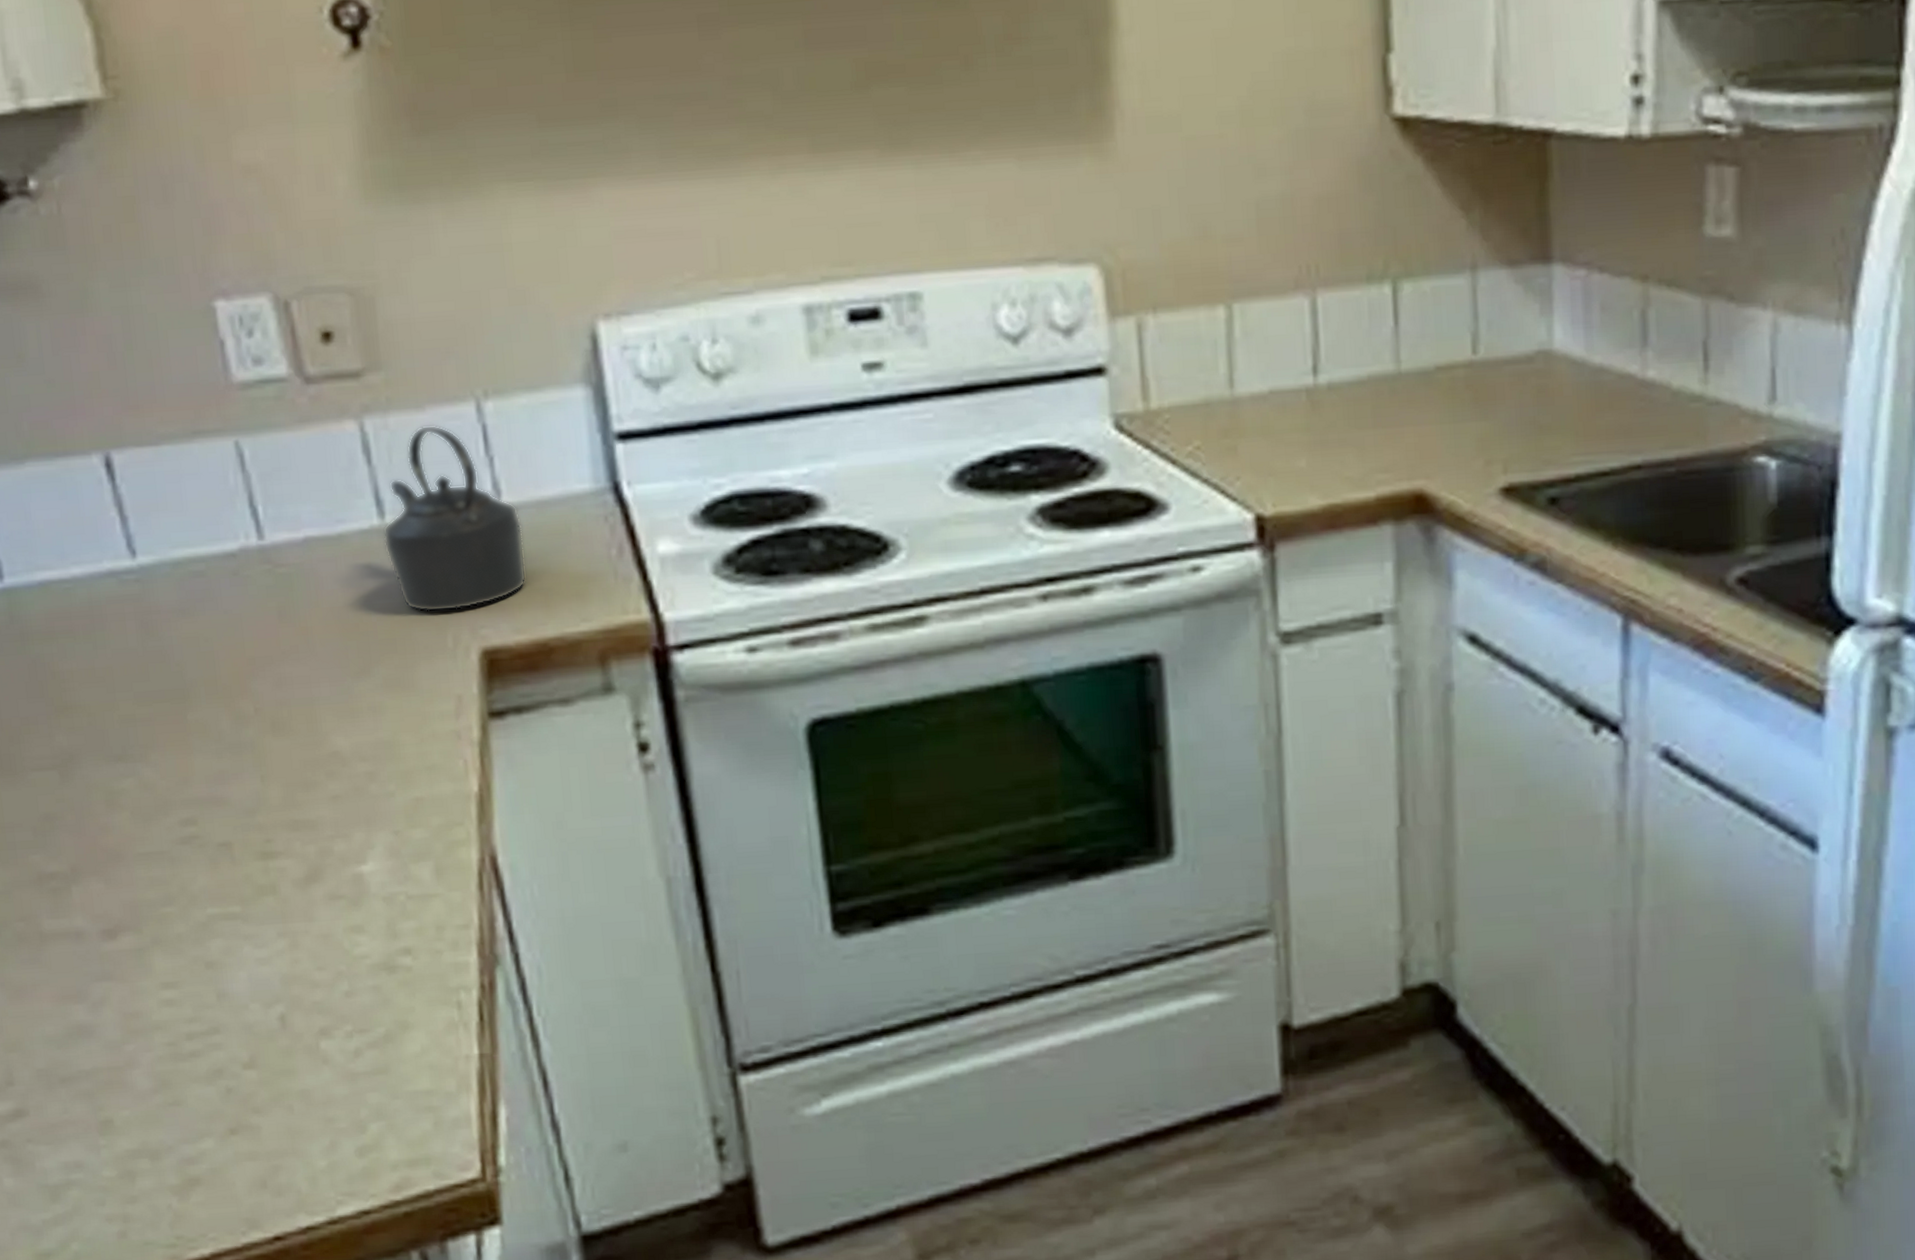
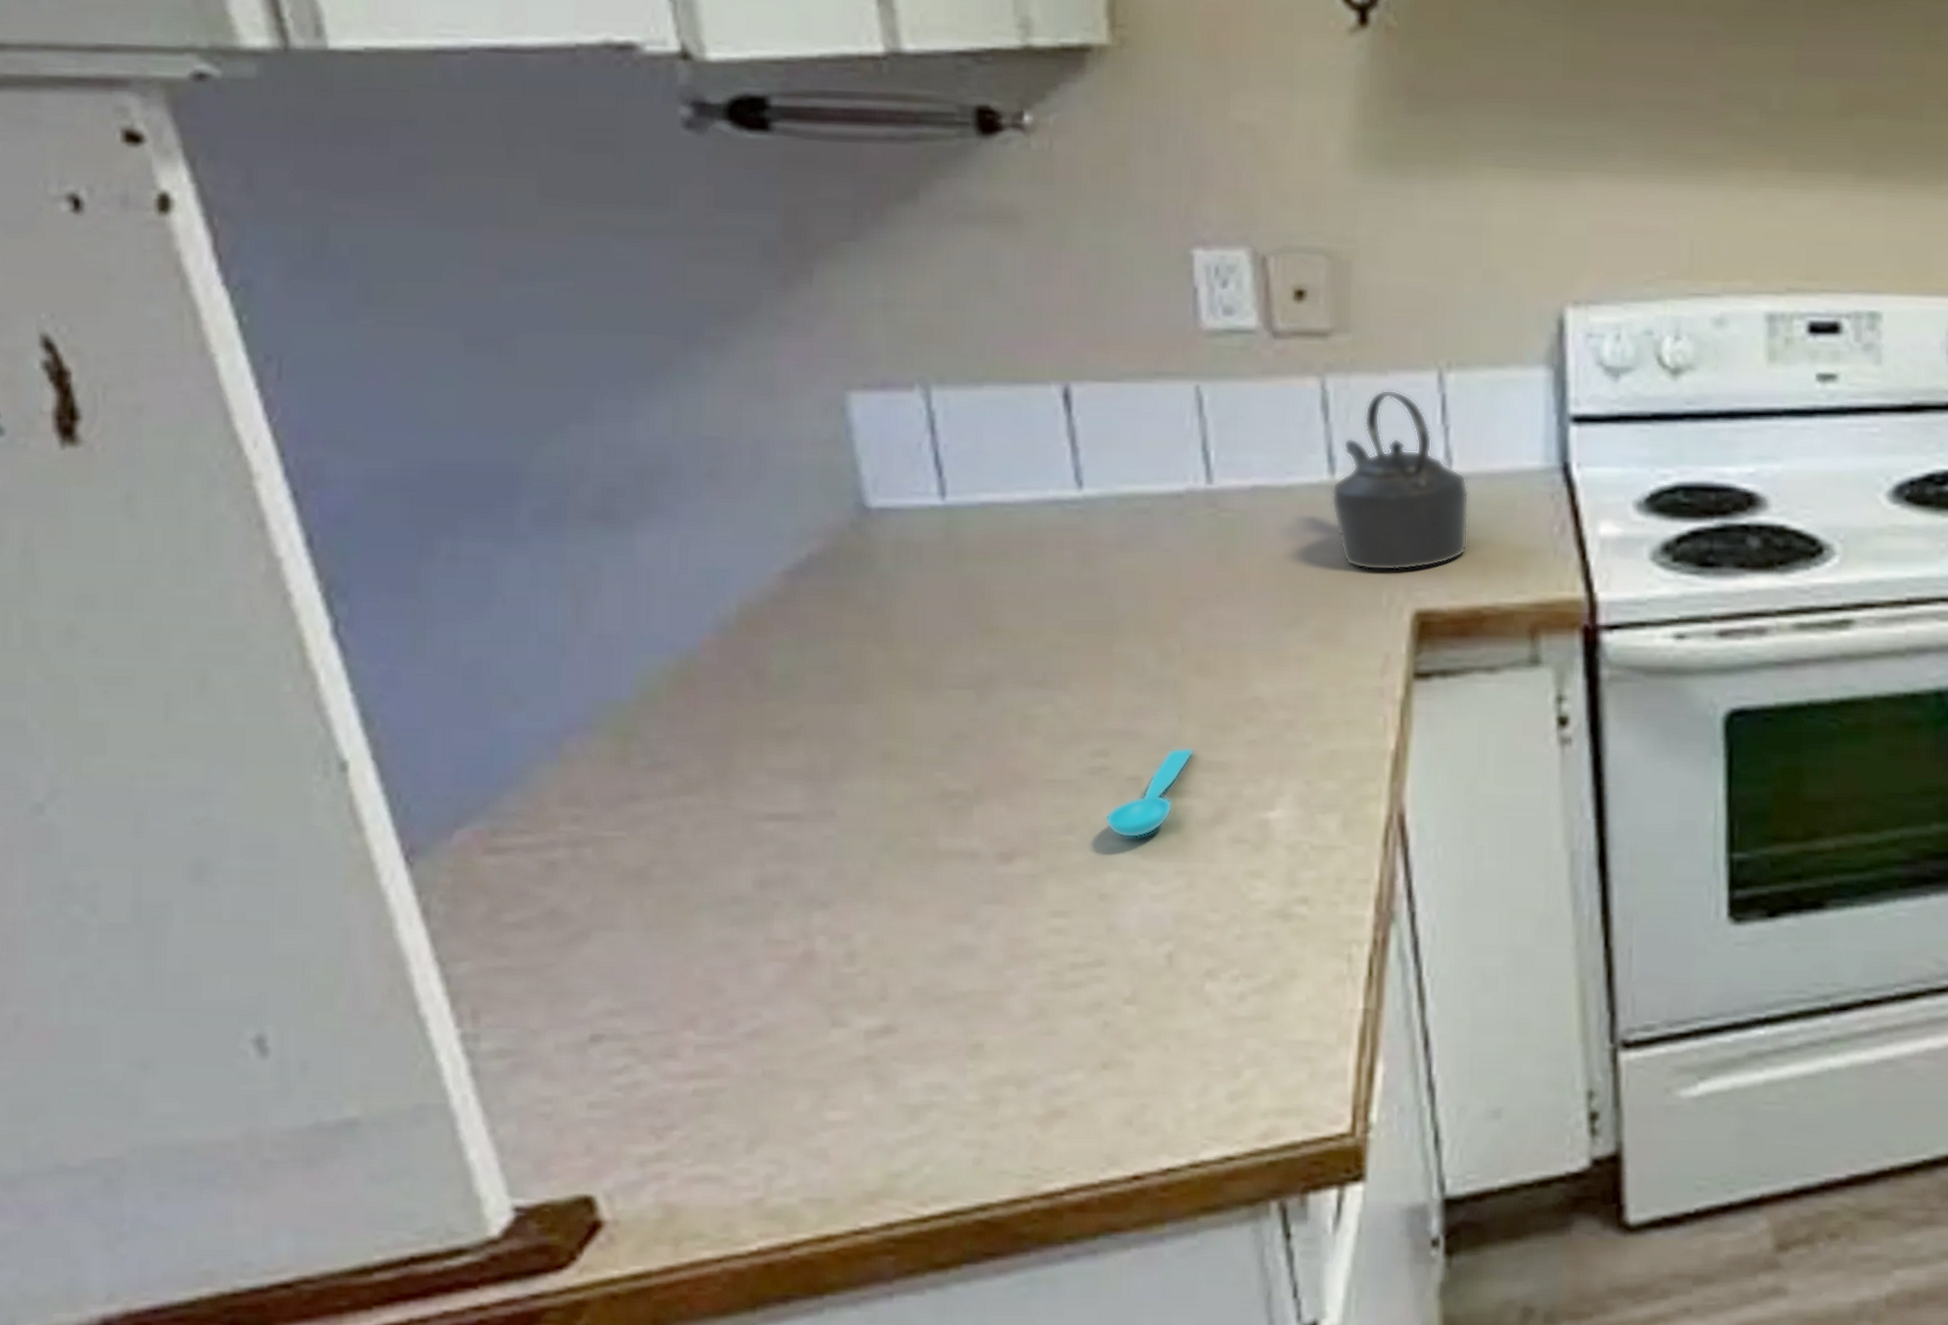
spoon: none [201,808,281,905] -> present [1105,747,1195,838]

